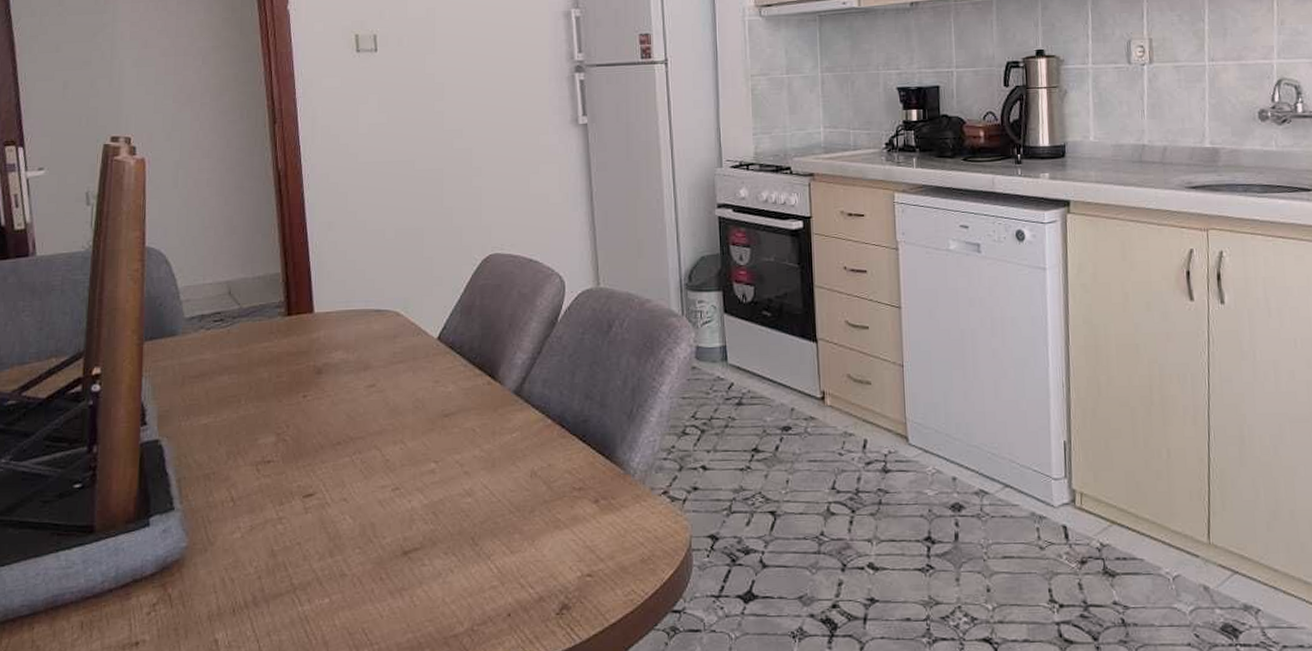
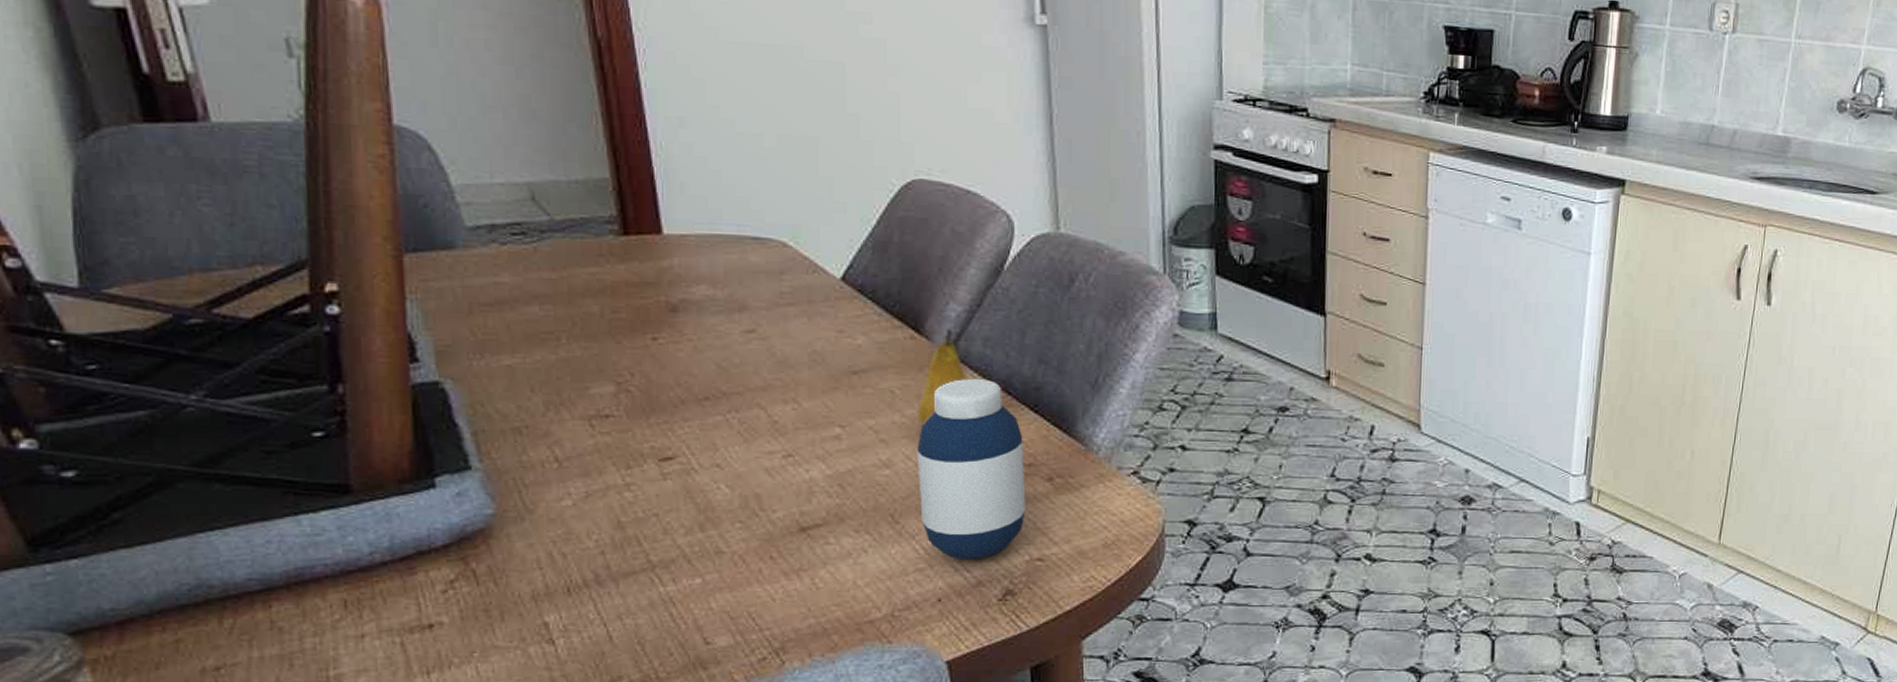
medicine bottle: none [492,415,577,577] -> present [917,378,1026,559]
fruit: none [493,374,530,459] -> present [918,329,967,426]

